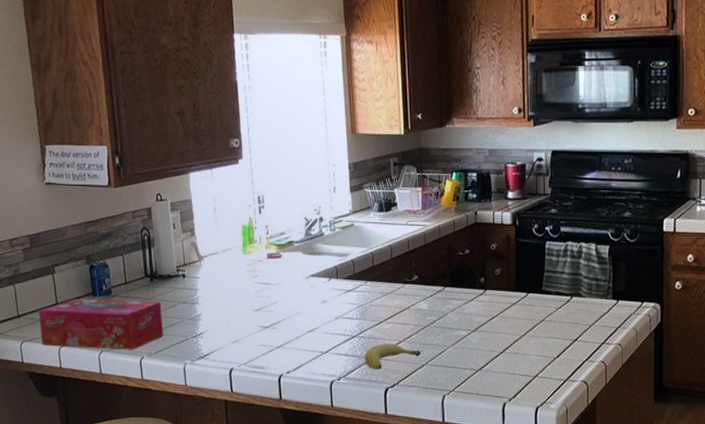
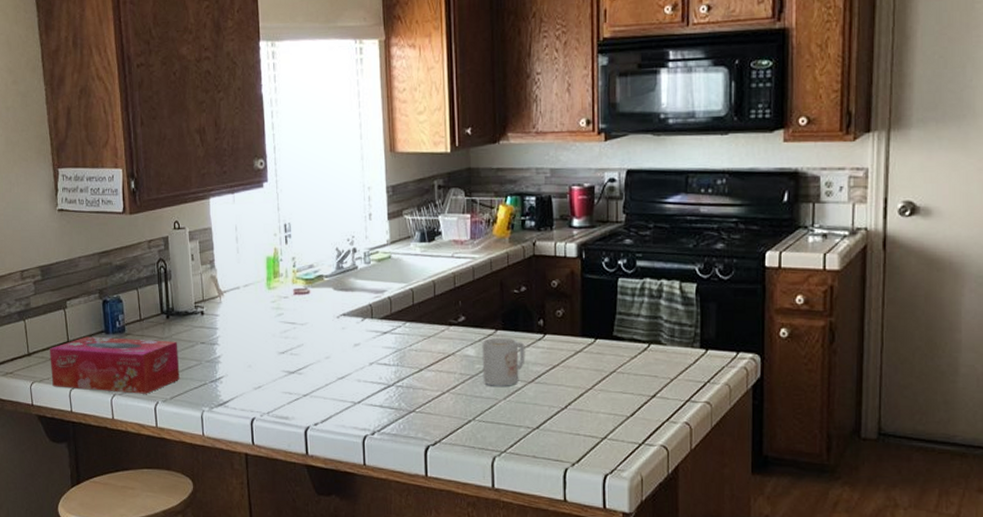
fruit: present [364,343,421,370] -> none [401,394,467,425]
mug: none [433,293,470,335] -> present [482,337,525,386]

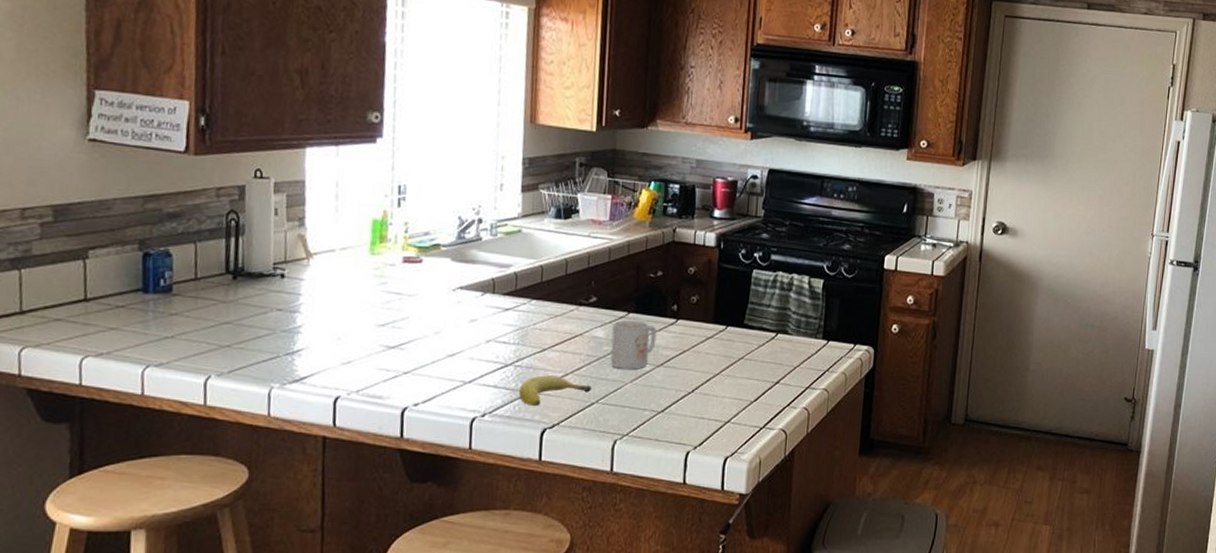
tissue box: present [50,336,180,394] -> none [54,294,246,366]
fruit: none [401,394,467,425] -> present [518,375,592,407]

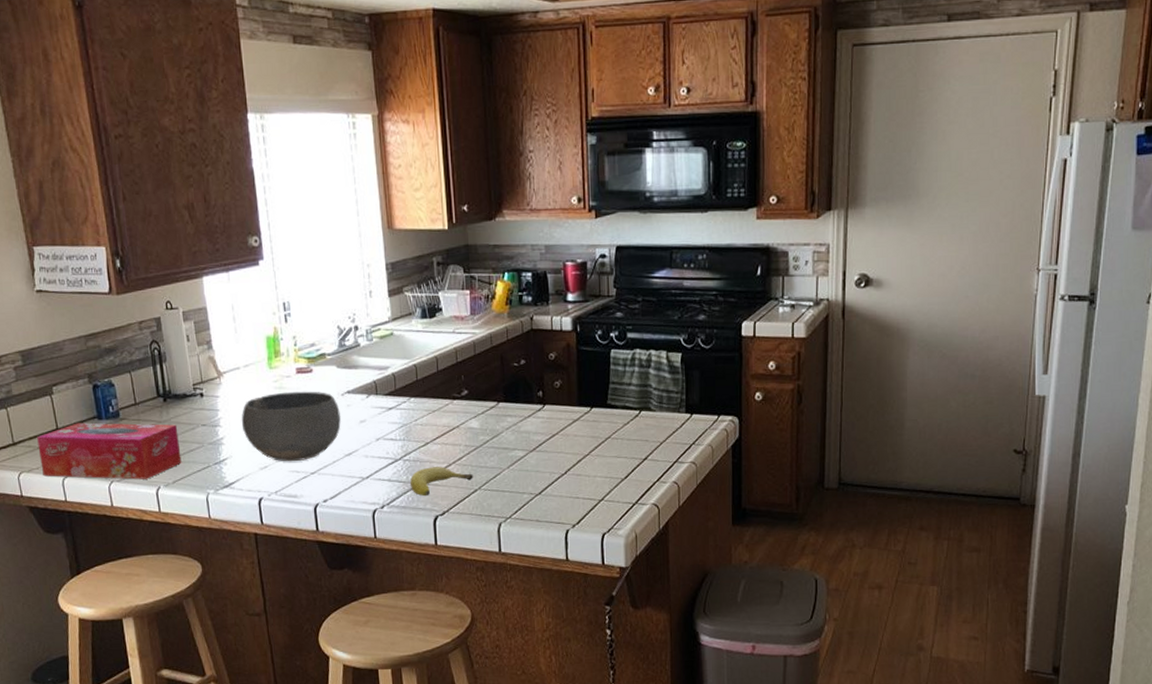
tissue box: none [54,294,246,366] -> present [37,422,182,480]
bowl: none [326,281,449,359] -> present [241,391,341,462]
mug: present [610,320,657,369] -> none [485,409,527,456]

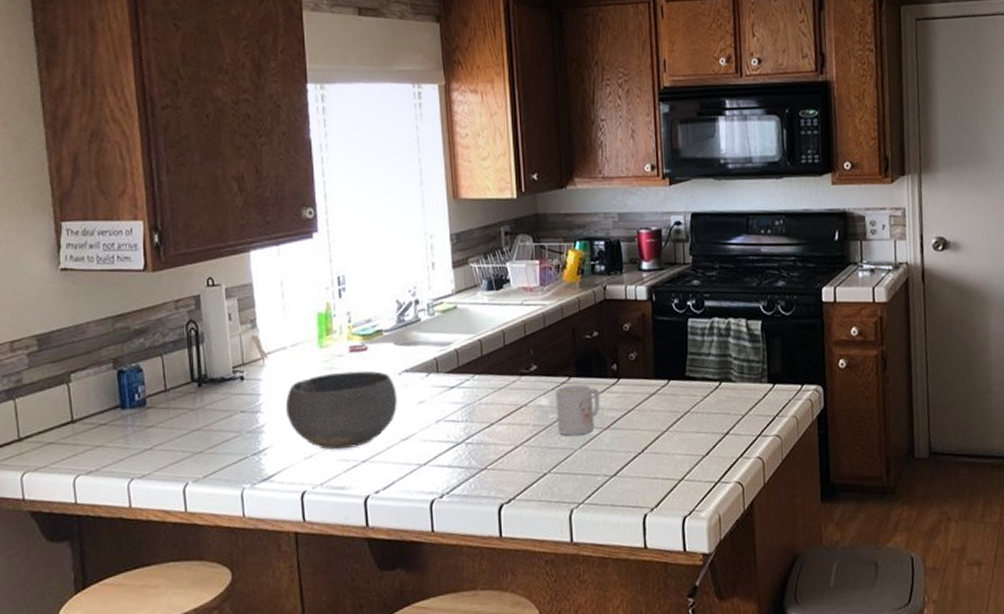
tissue box: present [37,422,182,480] -> none [48,412,215,476]
fruit: present [409,467,473,497] -> none [472,449,542,483]
mug: none [485,409,527,456] -> present [555,384,600,436]

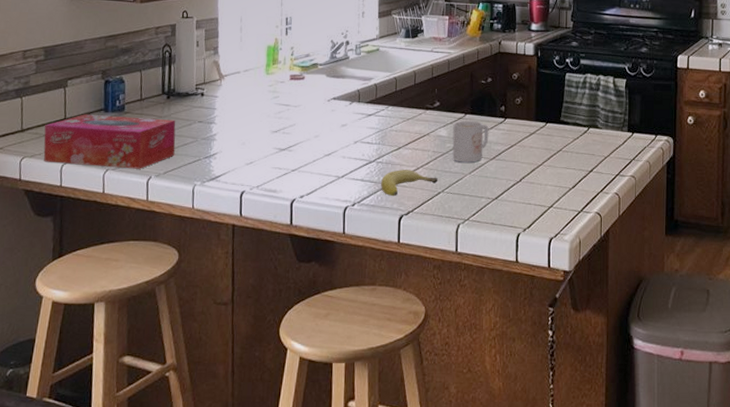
tissue box: none [48,412,215,476] -> present [43,114,176,169]
bowl: present [285,370,397,450] -> none [234,95,325,159]
fruit: none [472,449,542,483] -> present [380,170,438,197]

